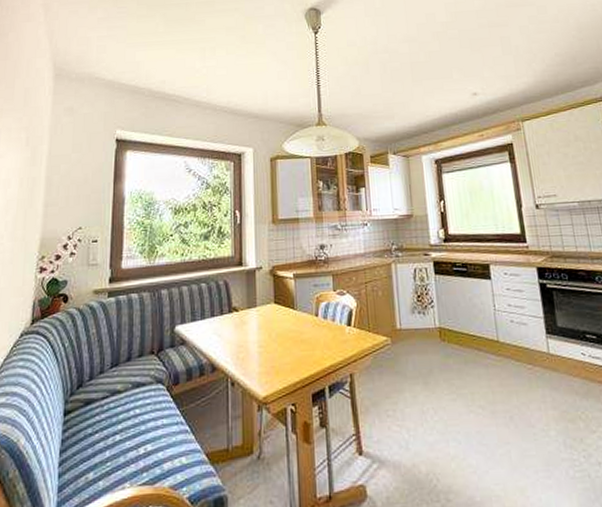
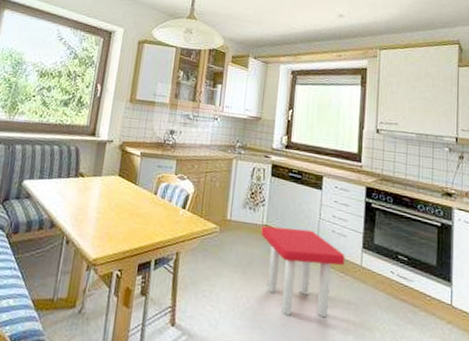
stool: none [435,324,531,421] -> present [261,226,345,318]

